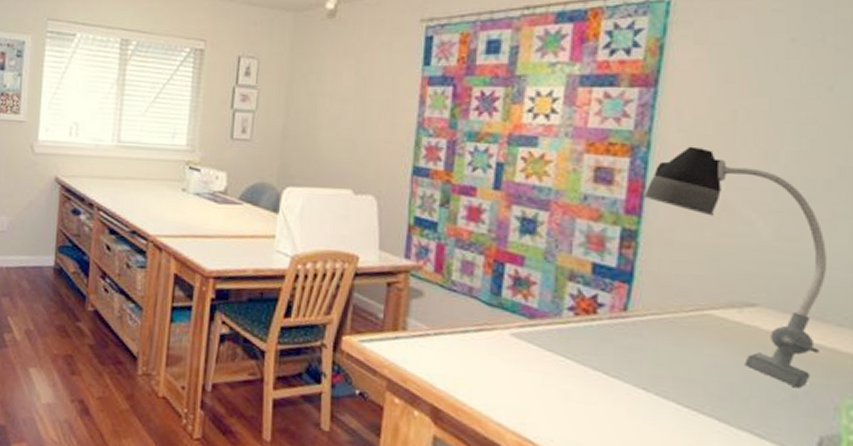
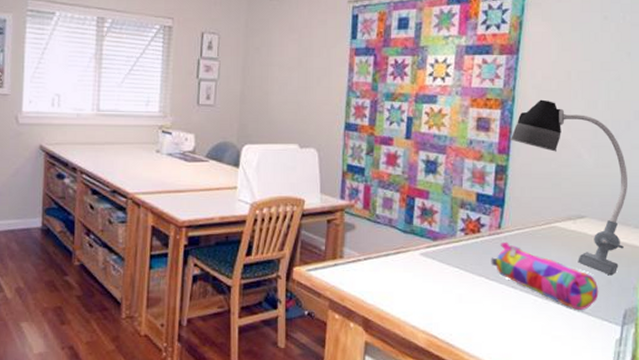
pencil case: none [611,328,778,430] -> present [491,241,599,310]

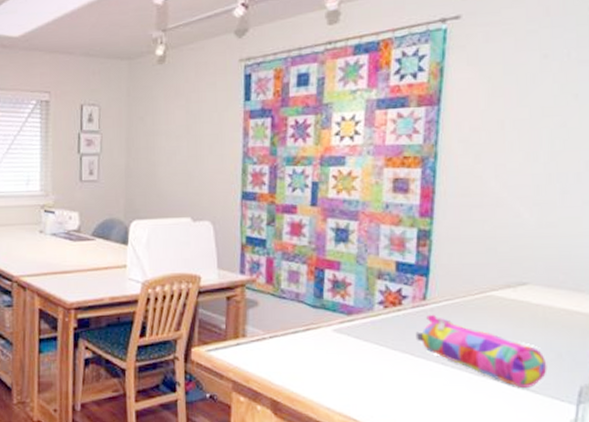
desk lamp: present [509,99,627,276] -> none [433,154,579,349]

